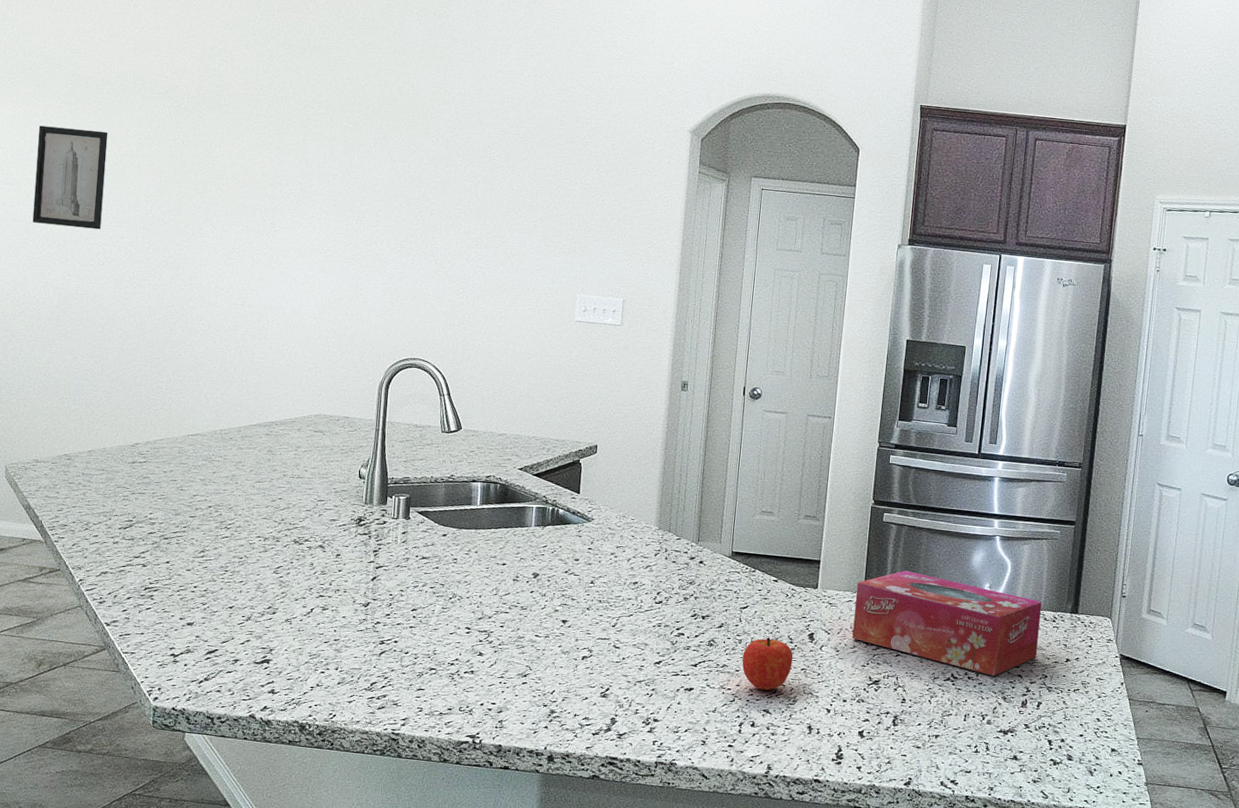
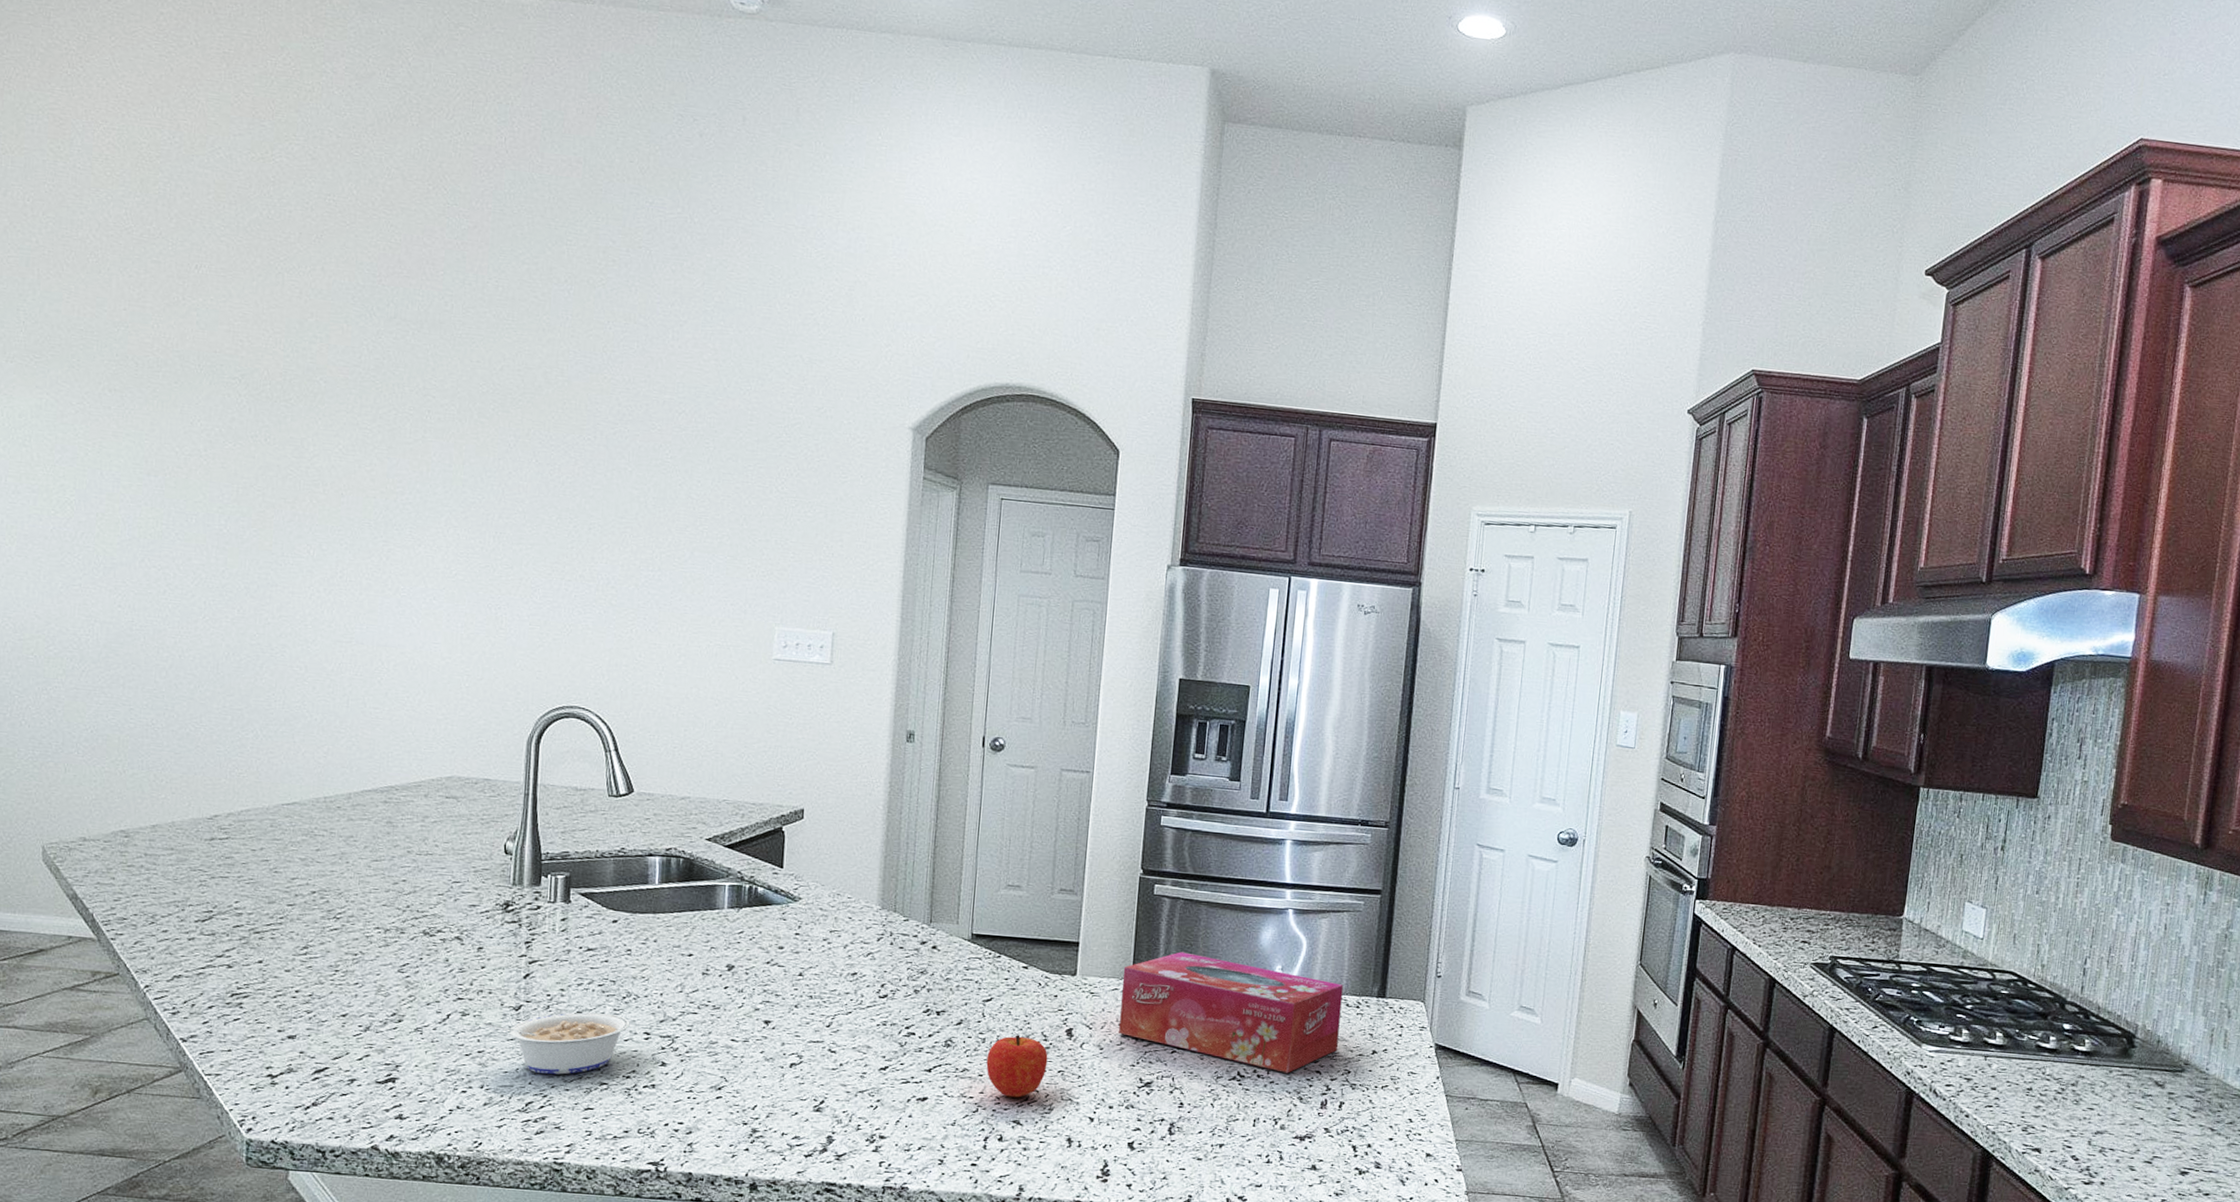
wall art: present [32,125,108,230] -> none [68,417,167,549]
legume: none [339,609,455,661] -> present [483,1012,630,1075]

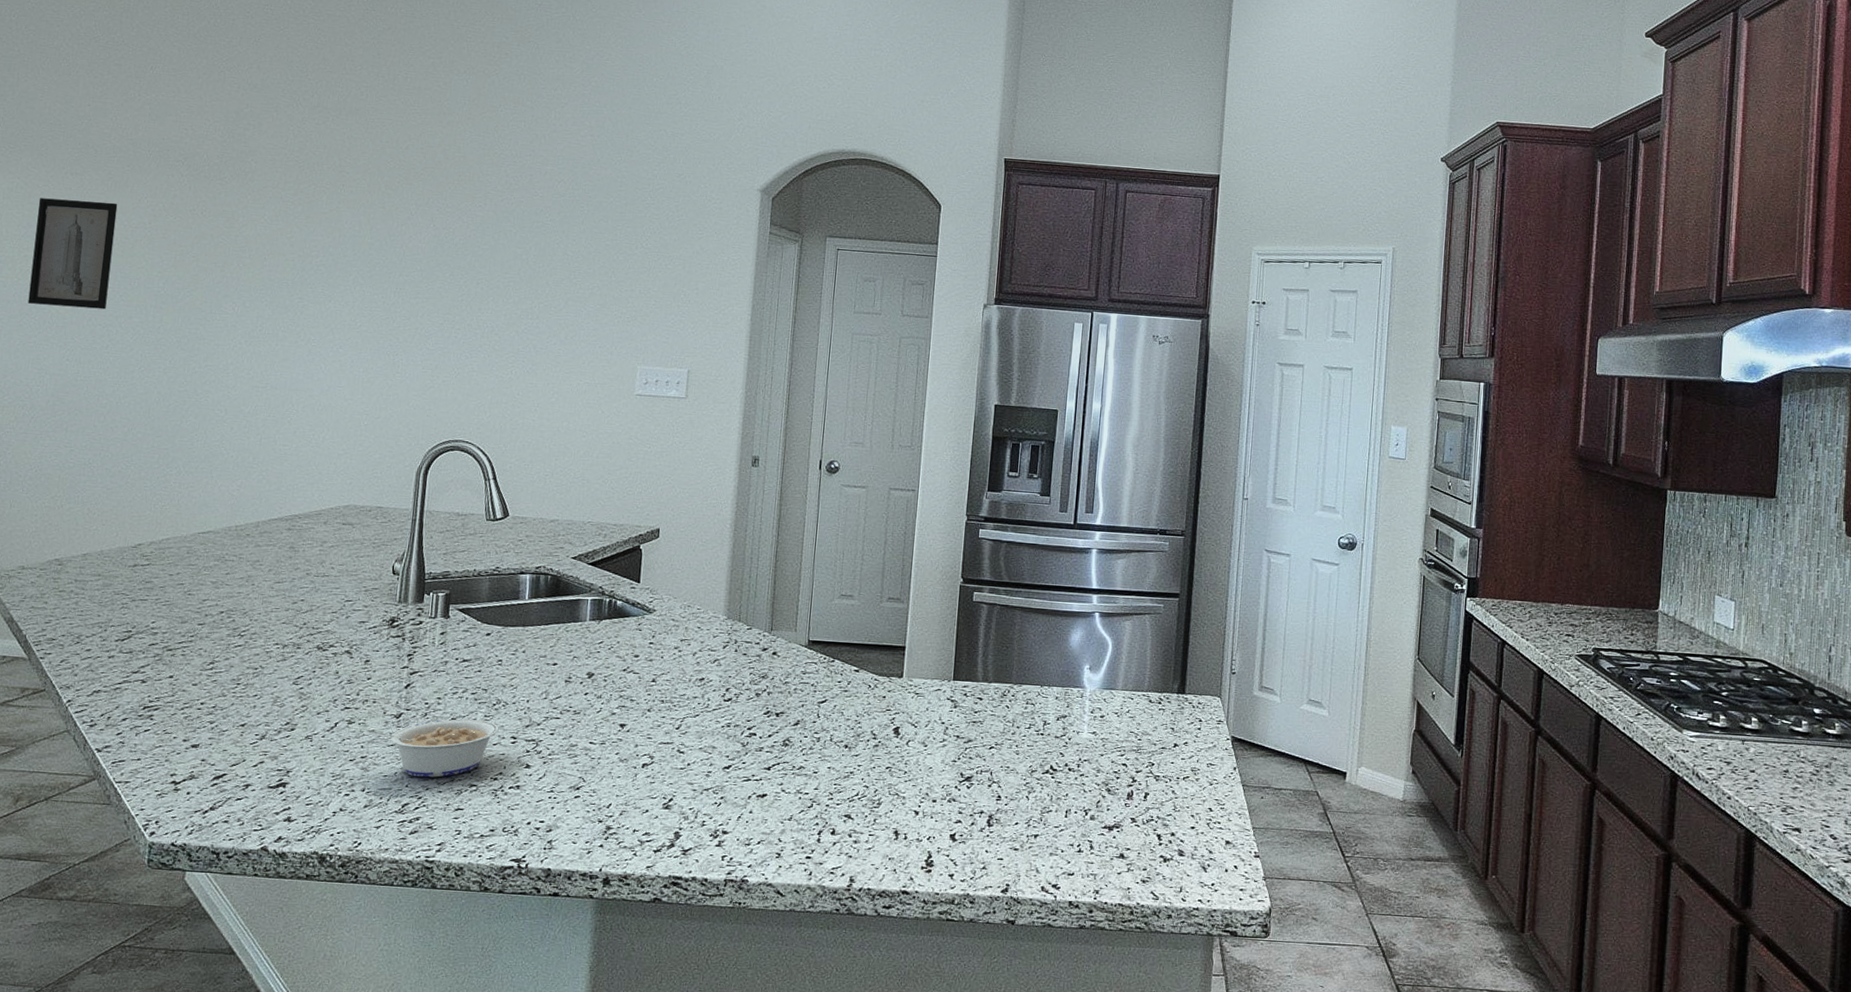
wall art: none [68,417,167,549] -> present [28,198,118,310]
fruit: present [986,1034,1048,1098] -> none [820,734,877,793]
tissue box: present [1119,952,1344,1073] -> none [941,654,1146,766]

